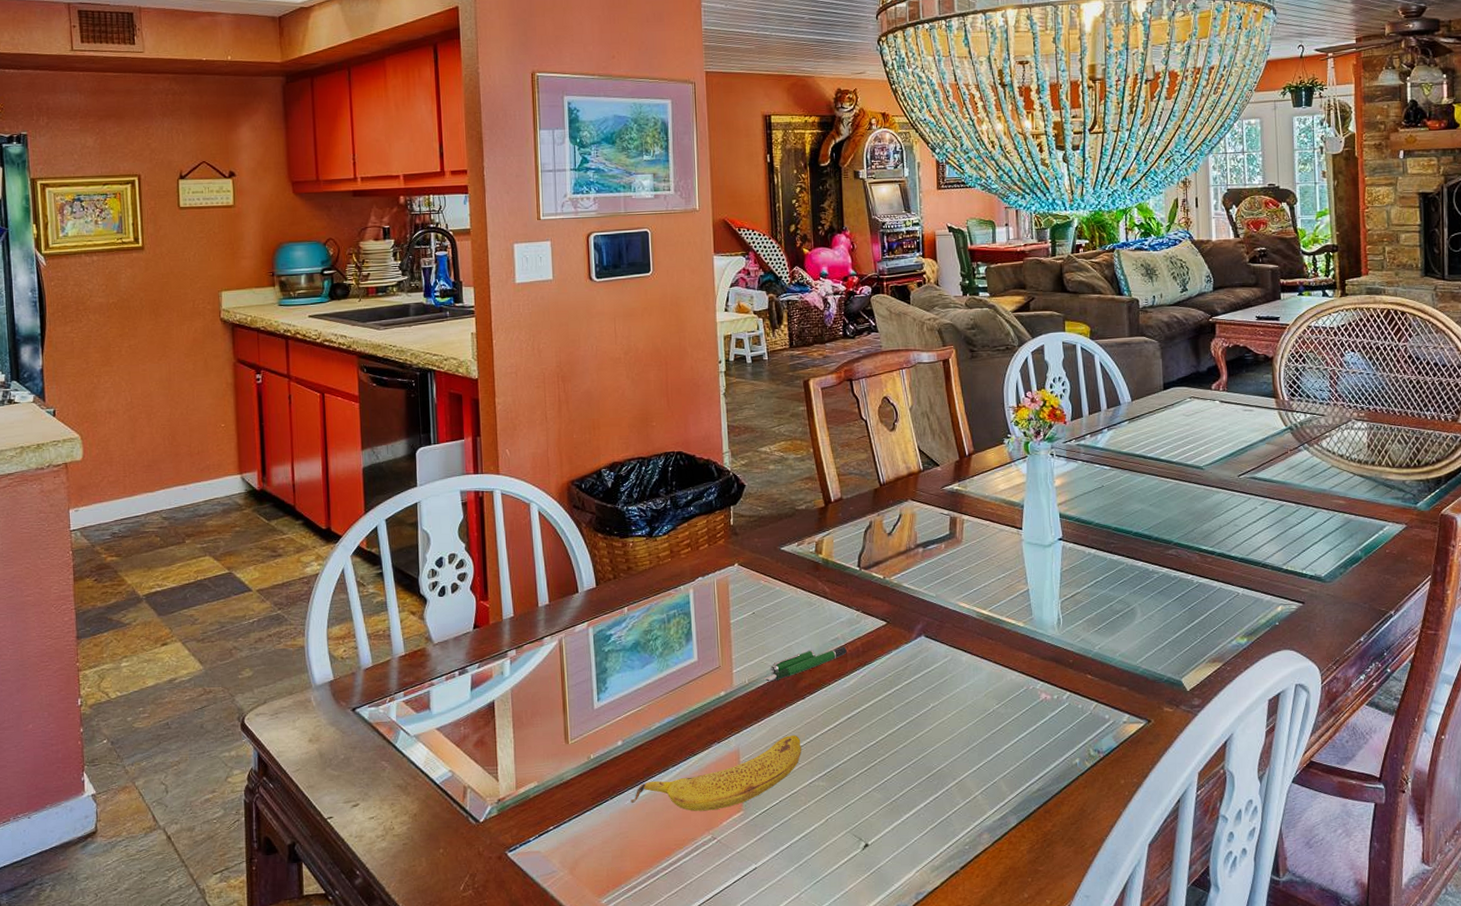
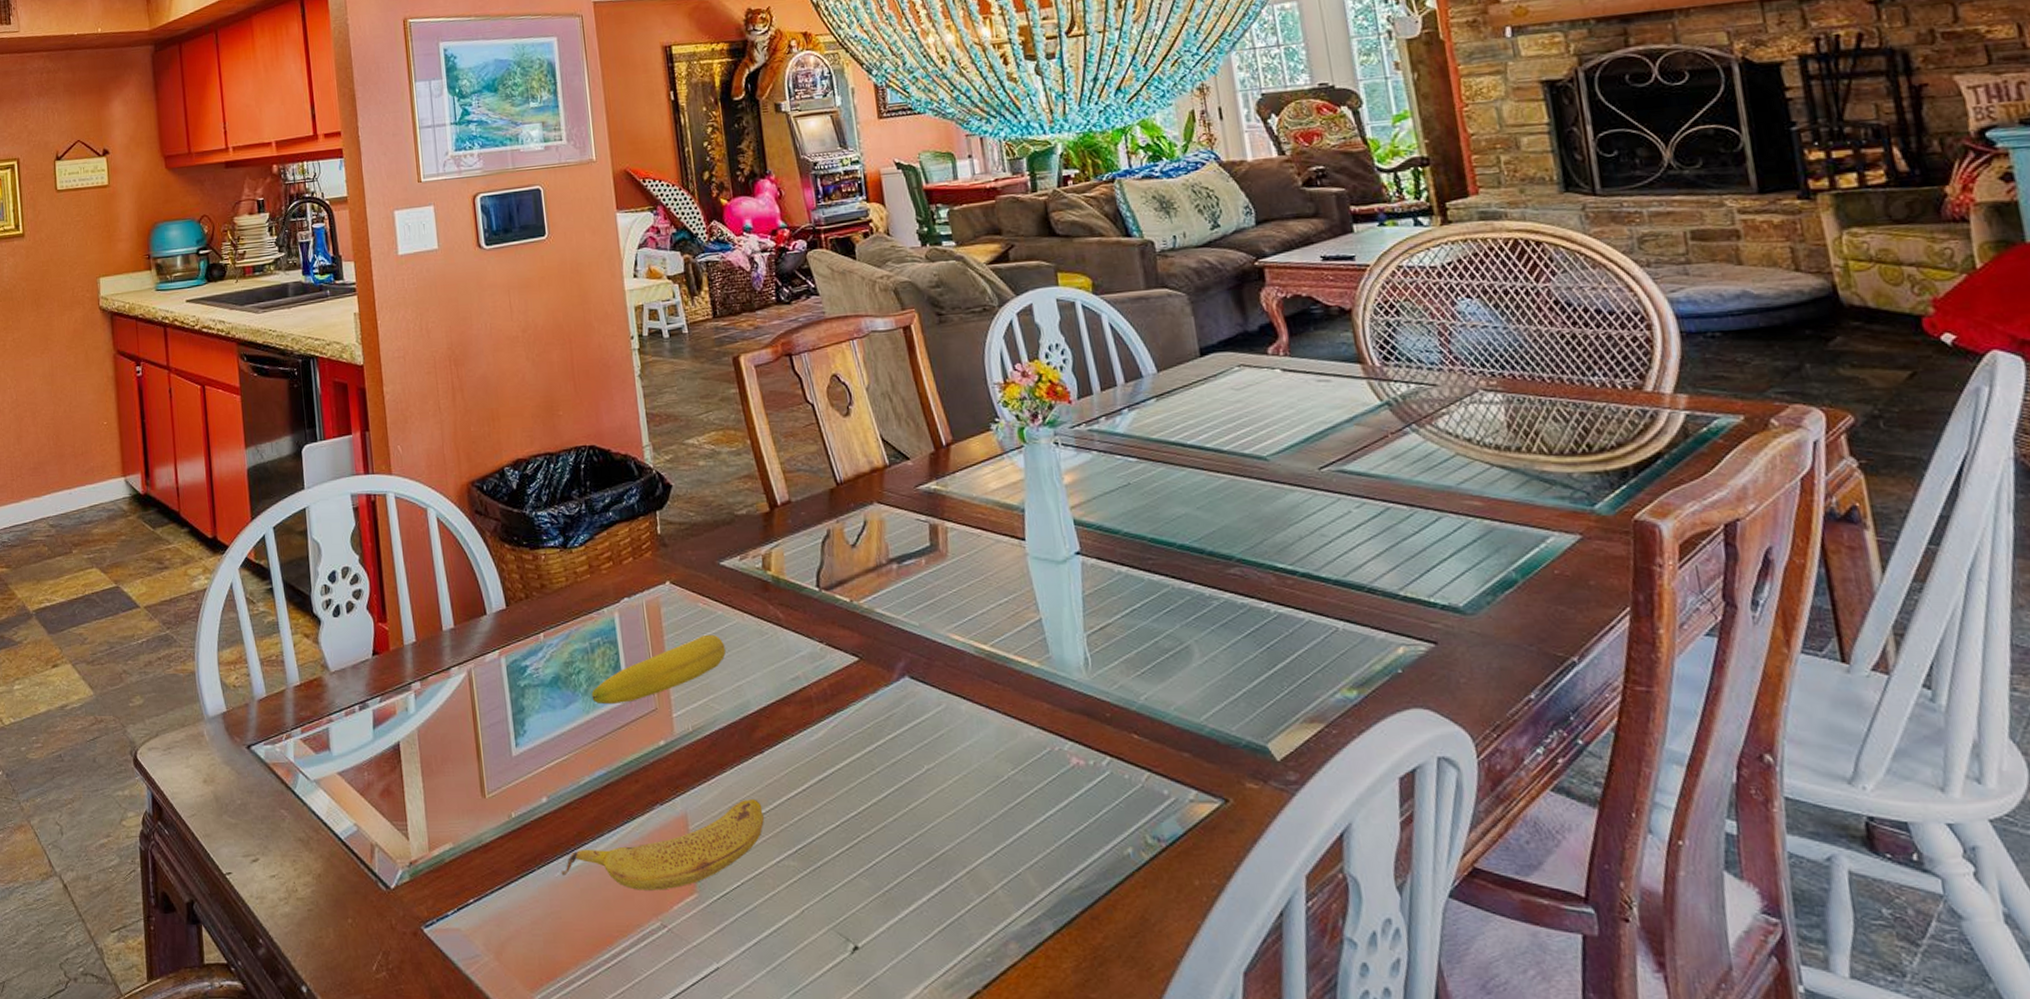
fruit: none [666,605,780,664] -> present [591,634,726,705]
pen: present [762,646,847,682] -> none [709,687,812,730]

